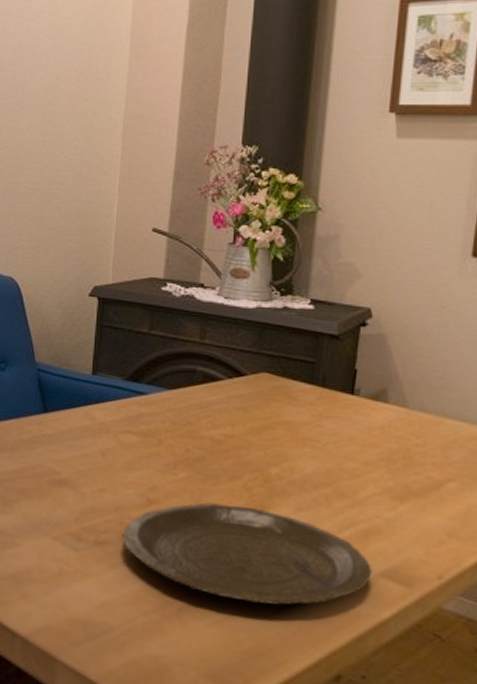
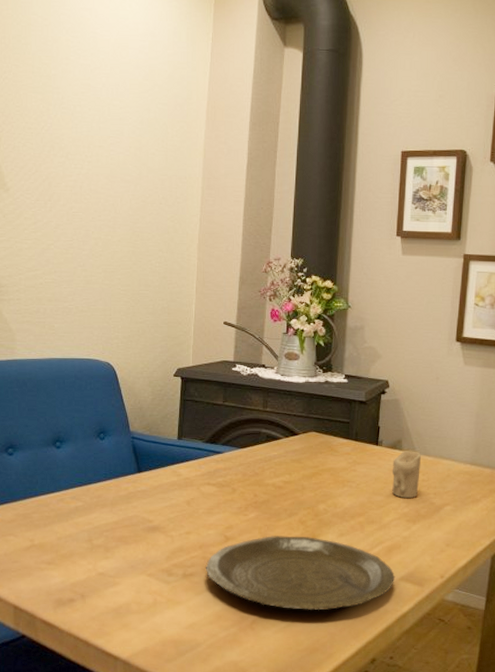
candle: none [372,404,416,468] -> present [392,451,422,498]

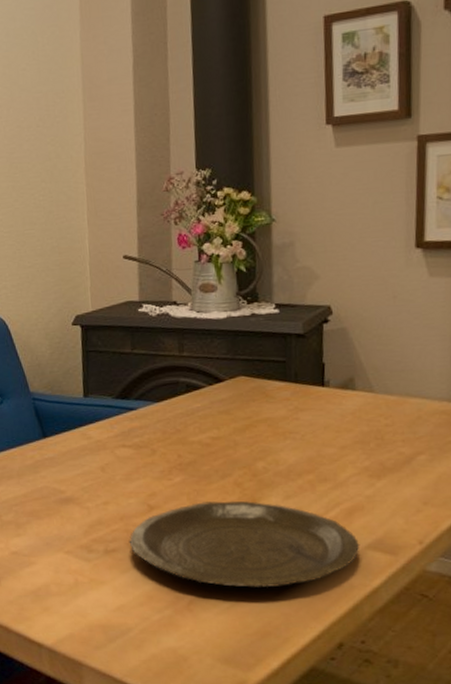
candle: present [392,451,422,498] -> none [344,390,382,448]

